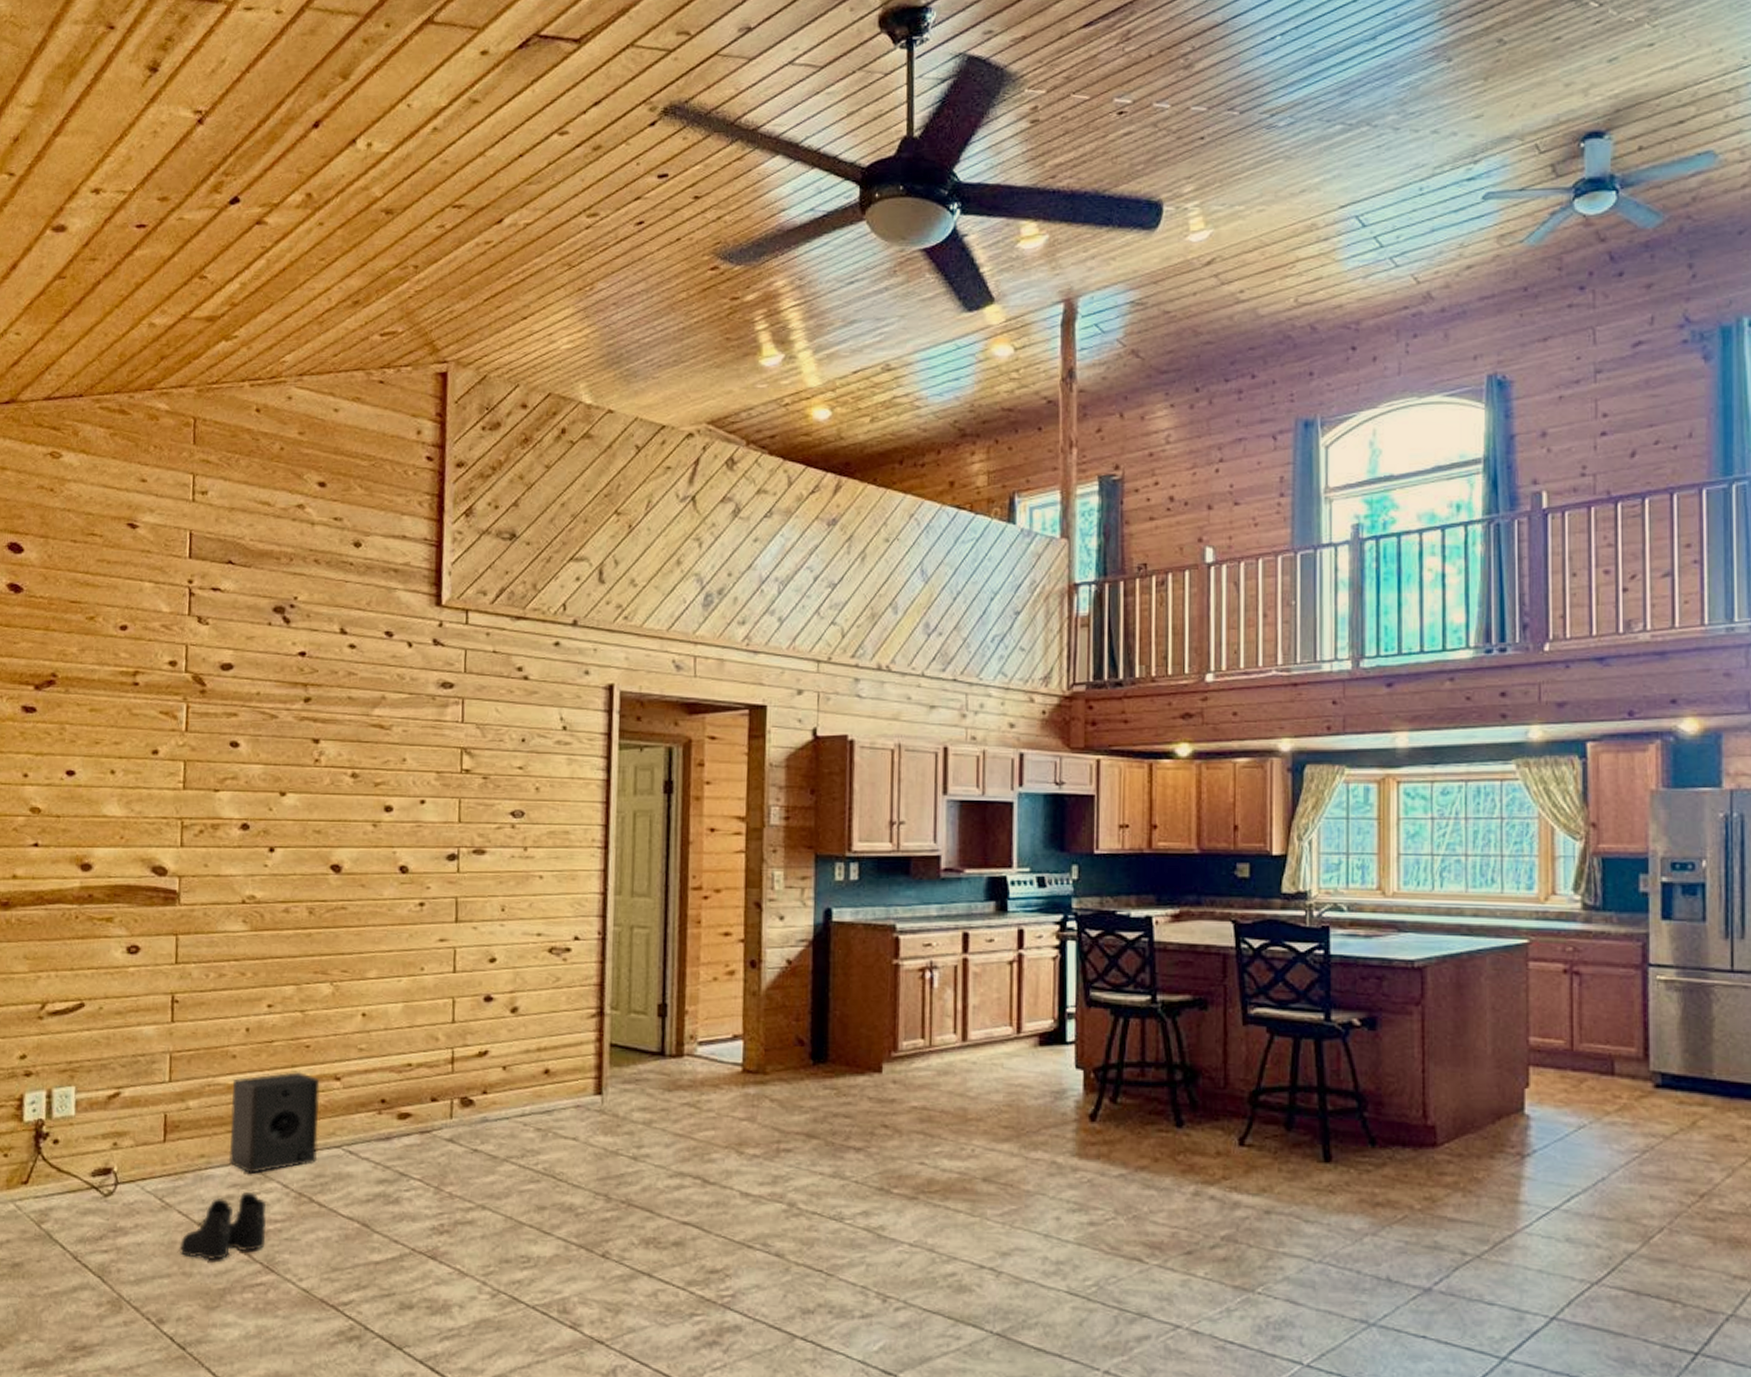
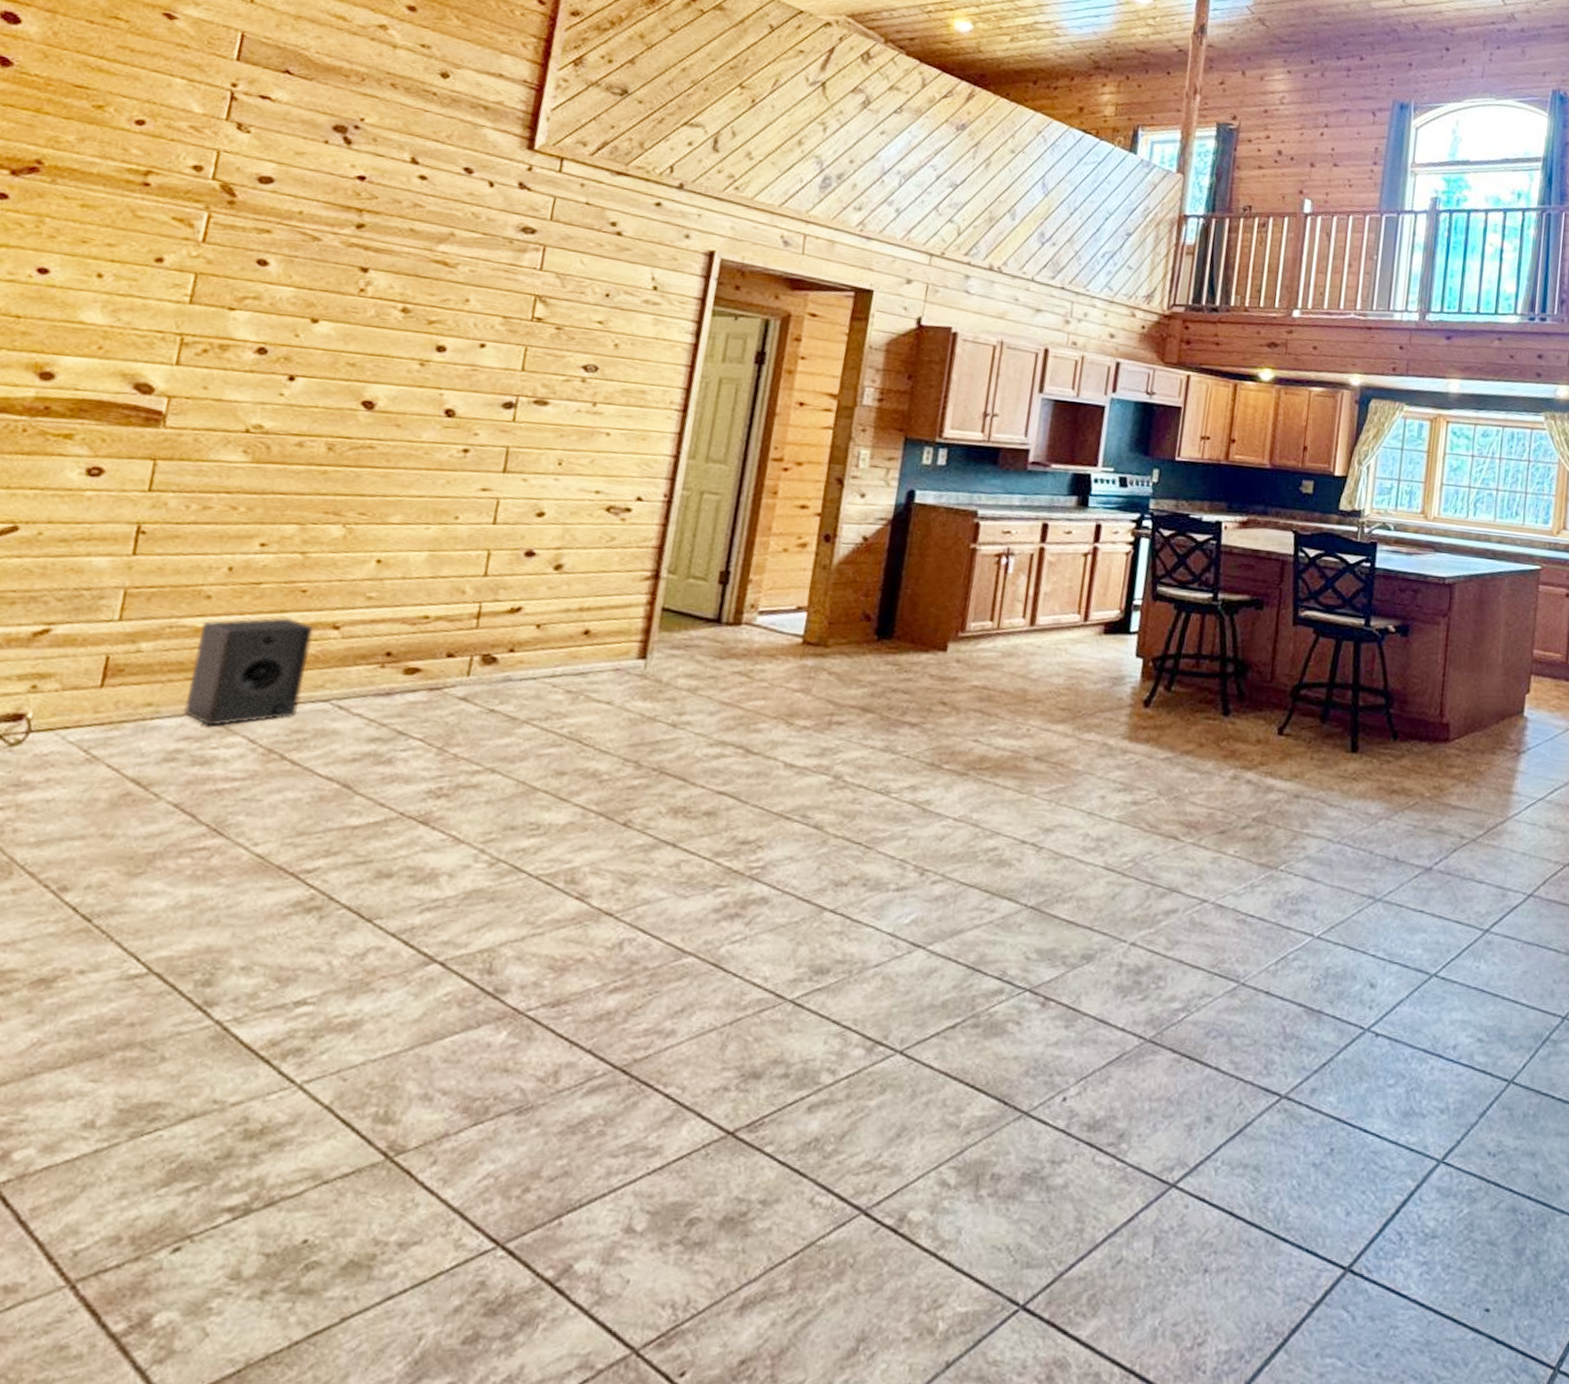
boots: present [180,1191,267,1261] -> none [102,746,224,822]

